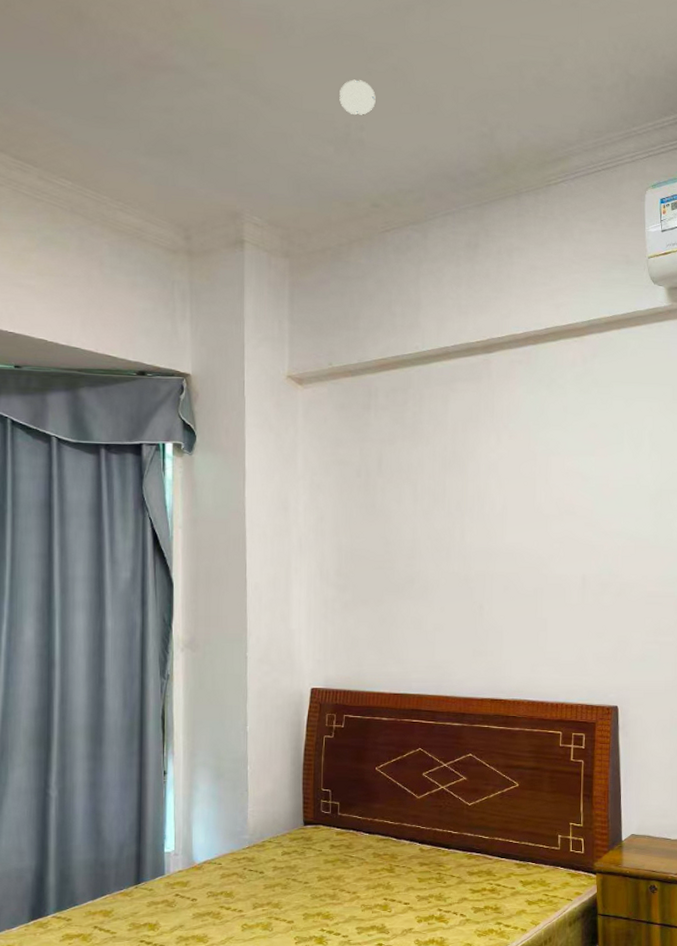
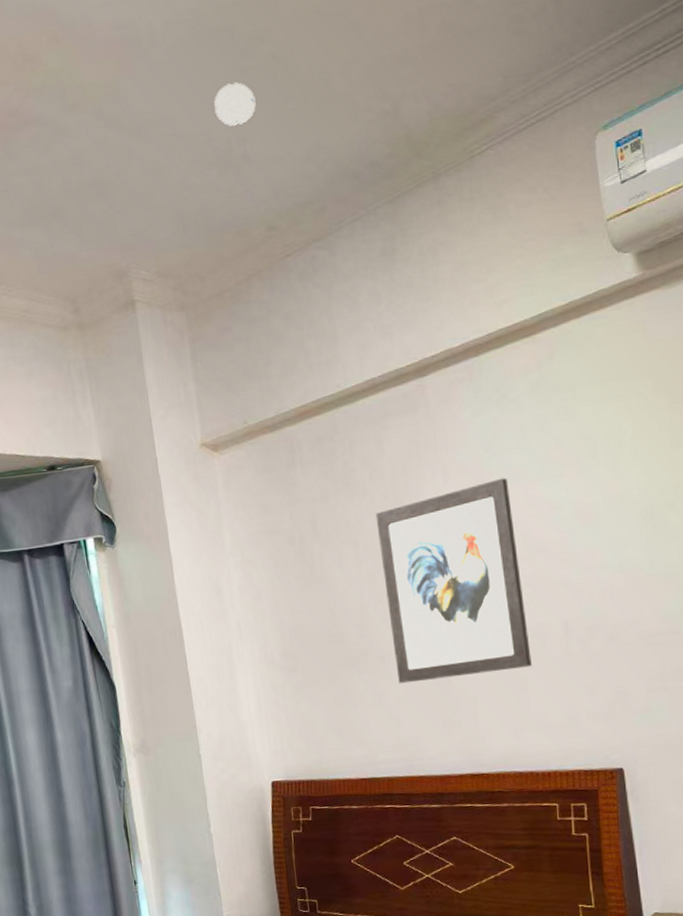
wall art: none [435,448,553,612] -> present [375,478,532,684]

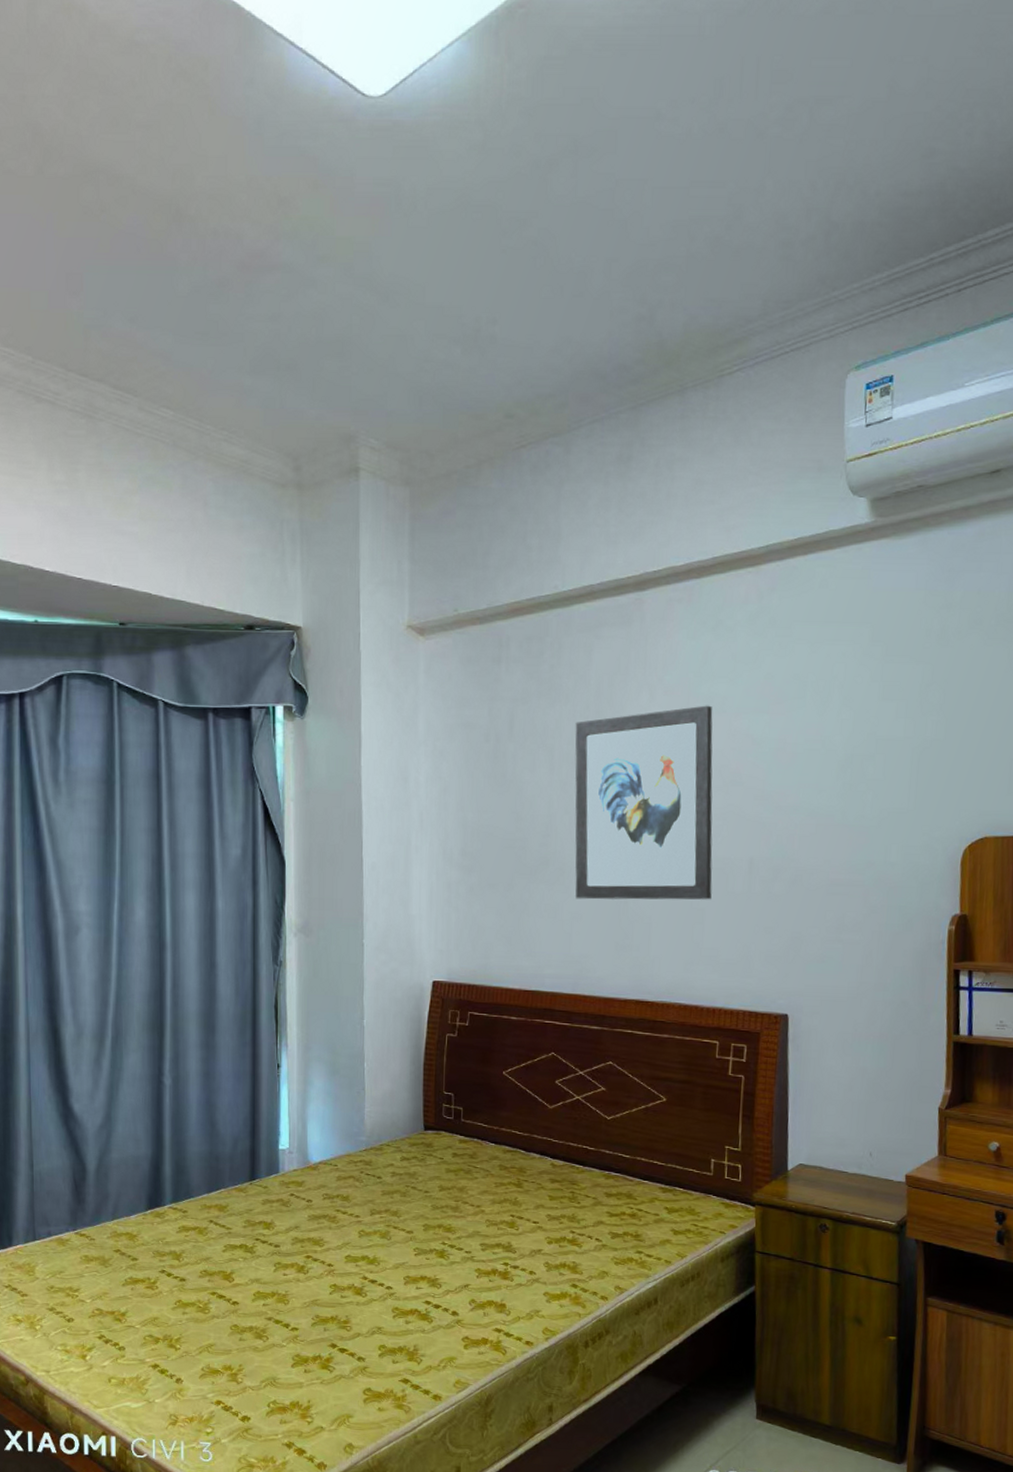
smoke detector: present [214,82,256,127] -> none [468,261,511,307]

